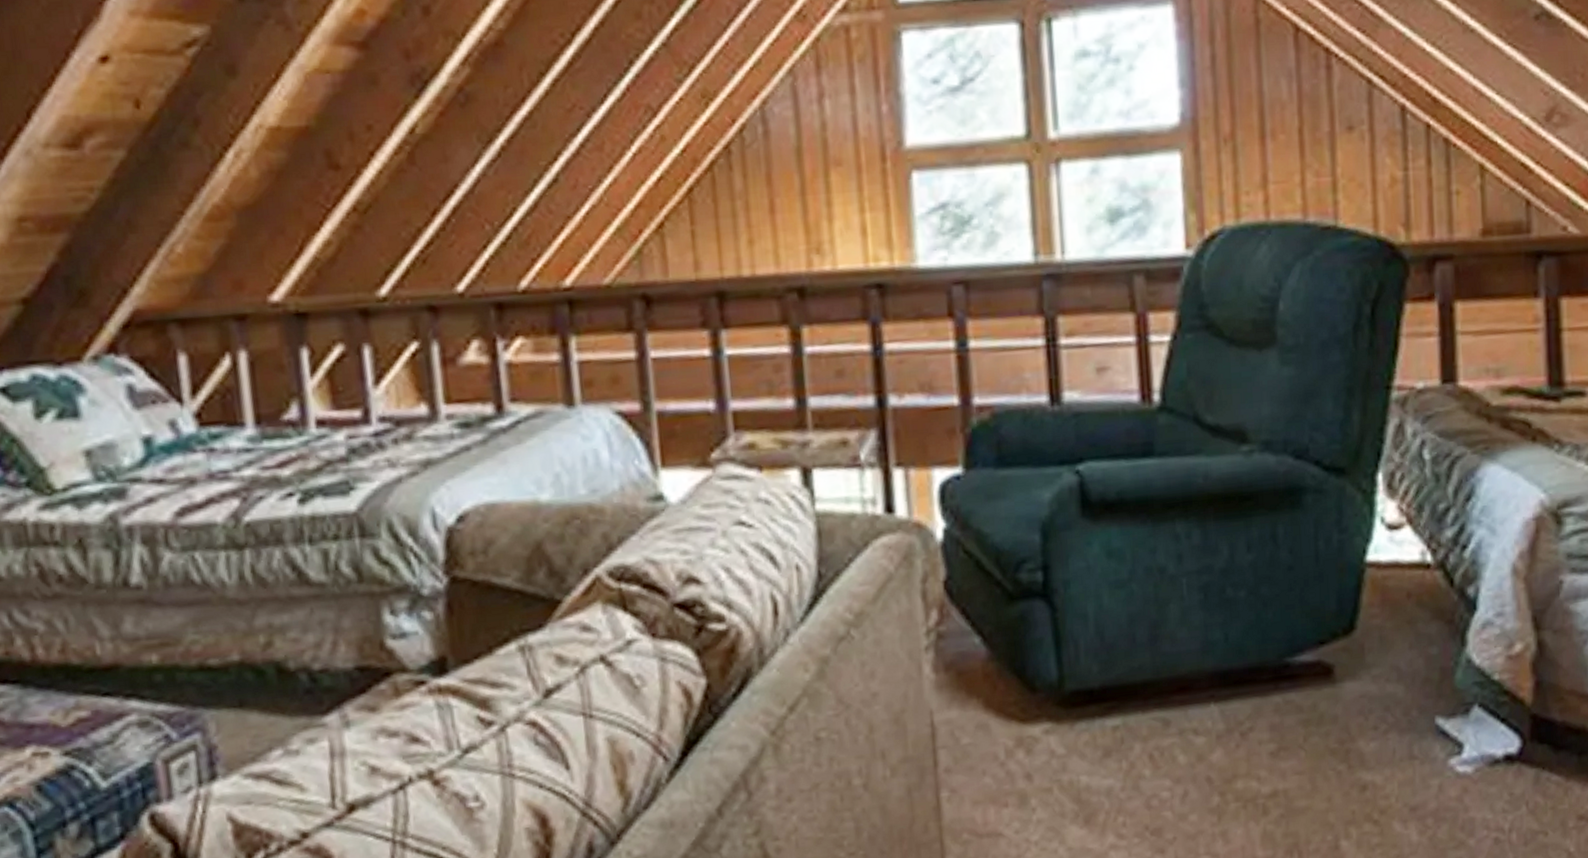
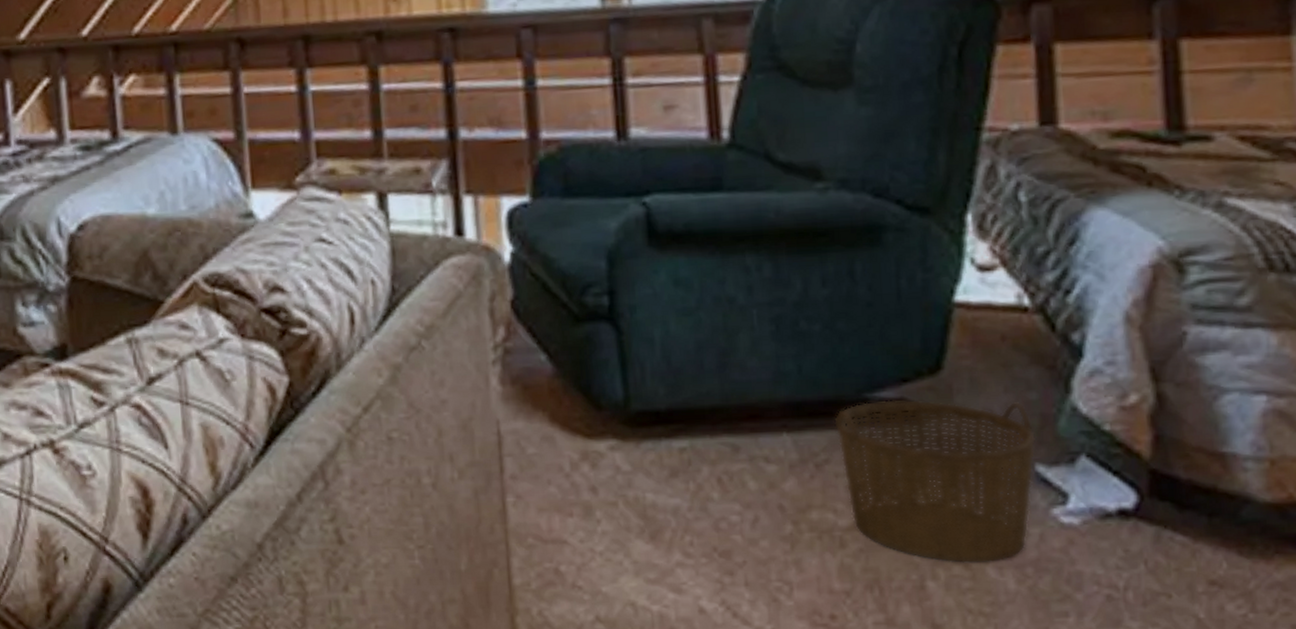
basket: none [1258,656,1437,820] -> present [834,399,1037,564]

